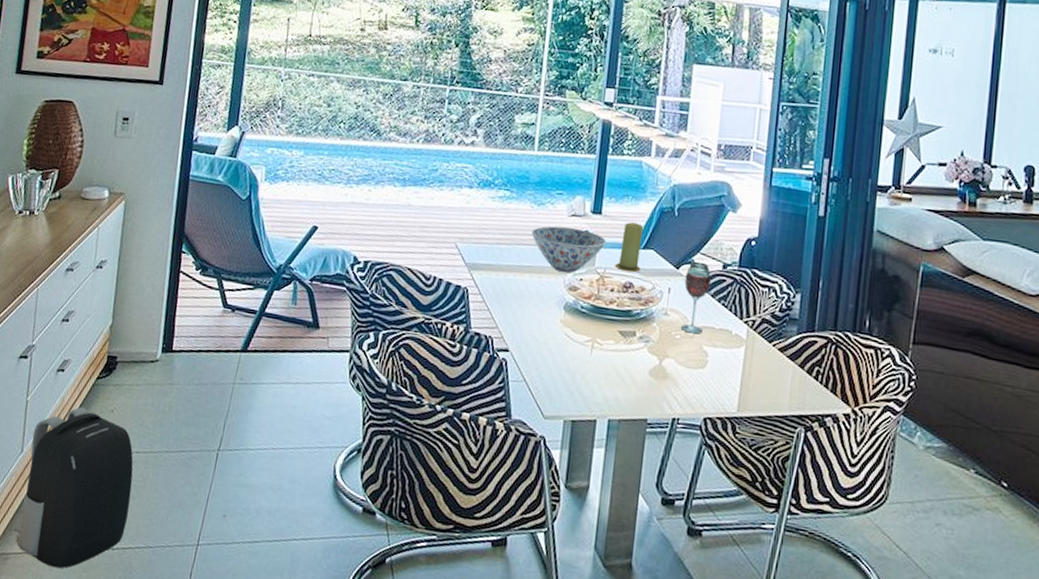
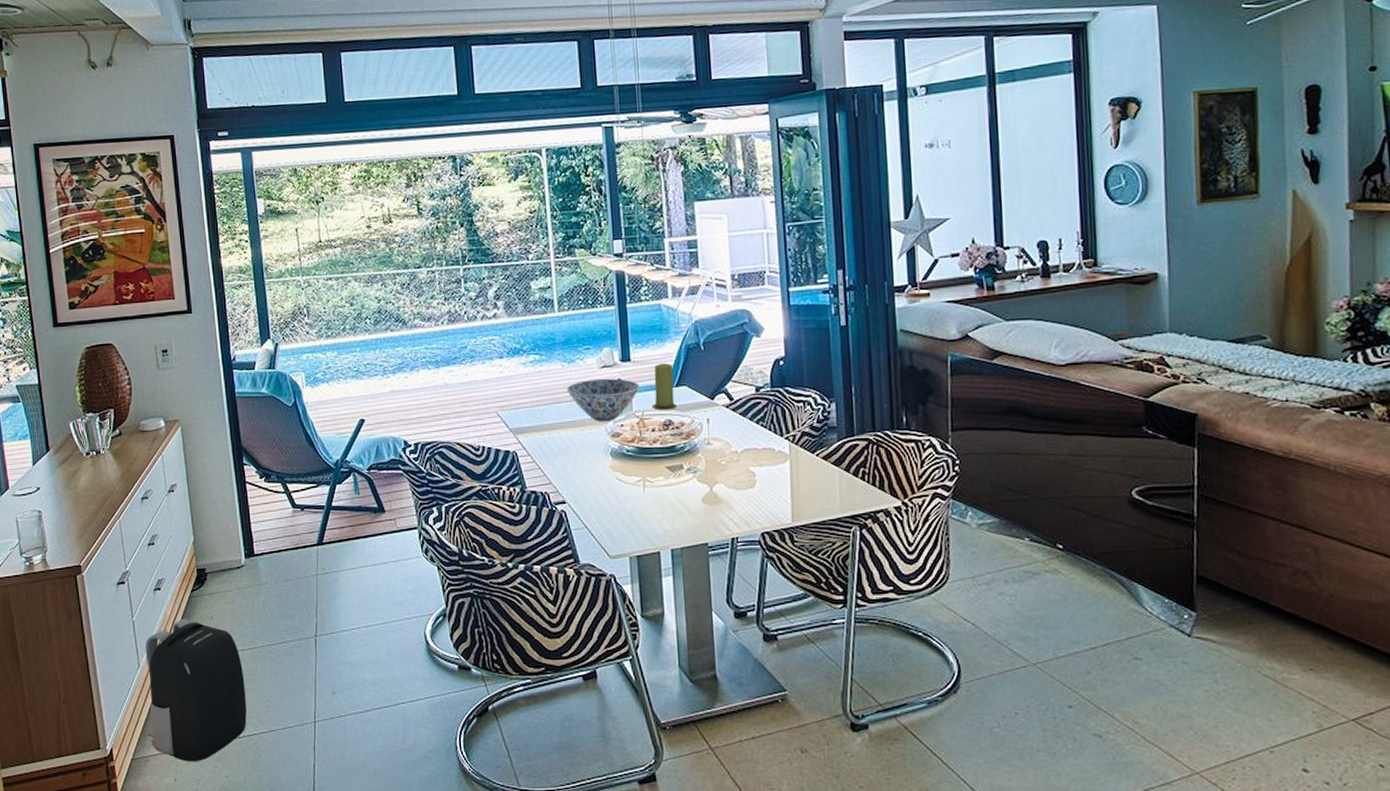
wineglass: present [681,261,711,334] -> none [721,389,747,457]

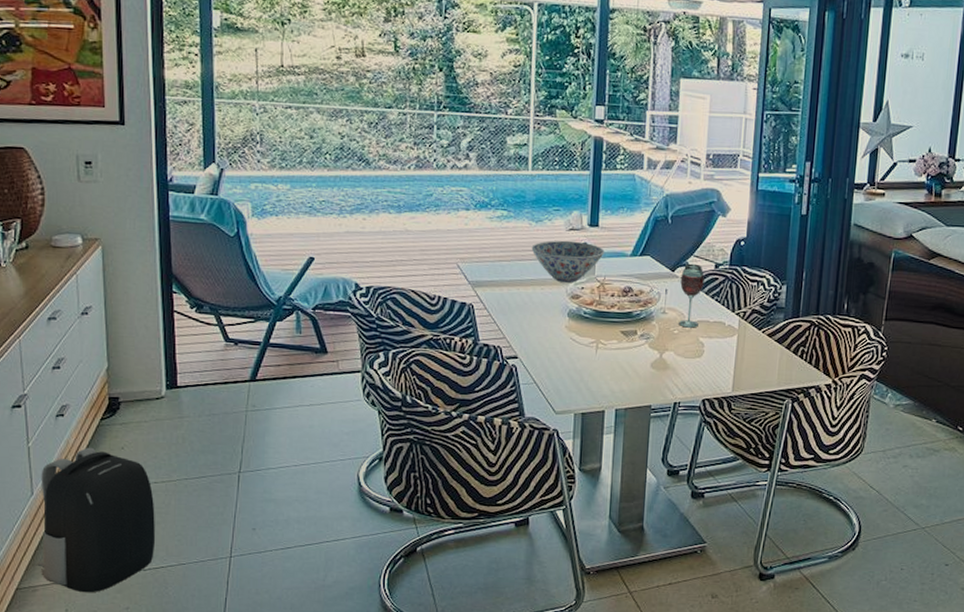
candle: present [652,363,677,410] -> none [614,232,640,277]
wineglass: none [721,389,747,457] -> present [679,263,704,328]

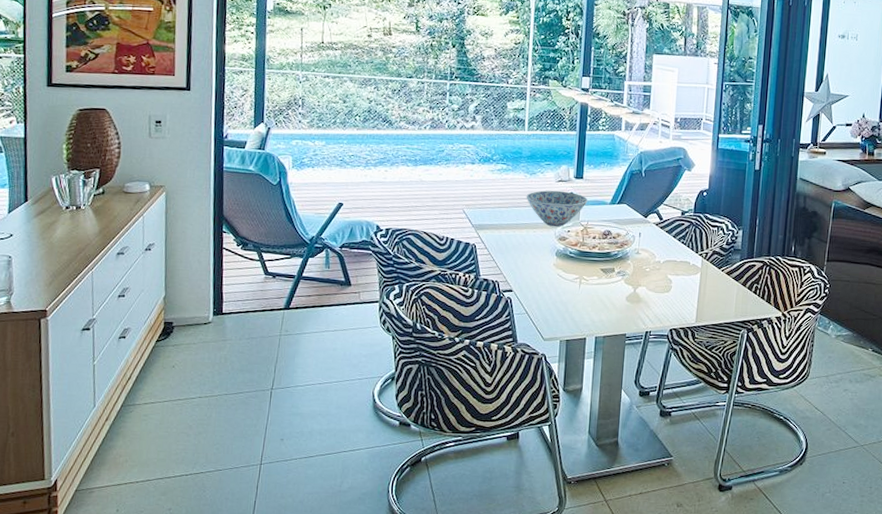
backpack: present [36,447,155,593] -> none [93,365,198,495]
wineglass: present [679,263,704,328] -> none [650,211,672,267]

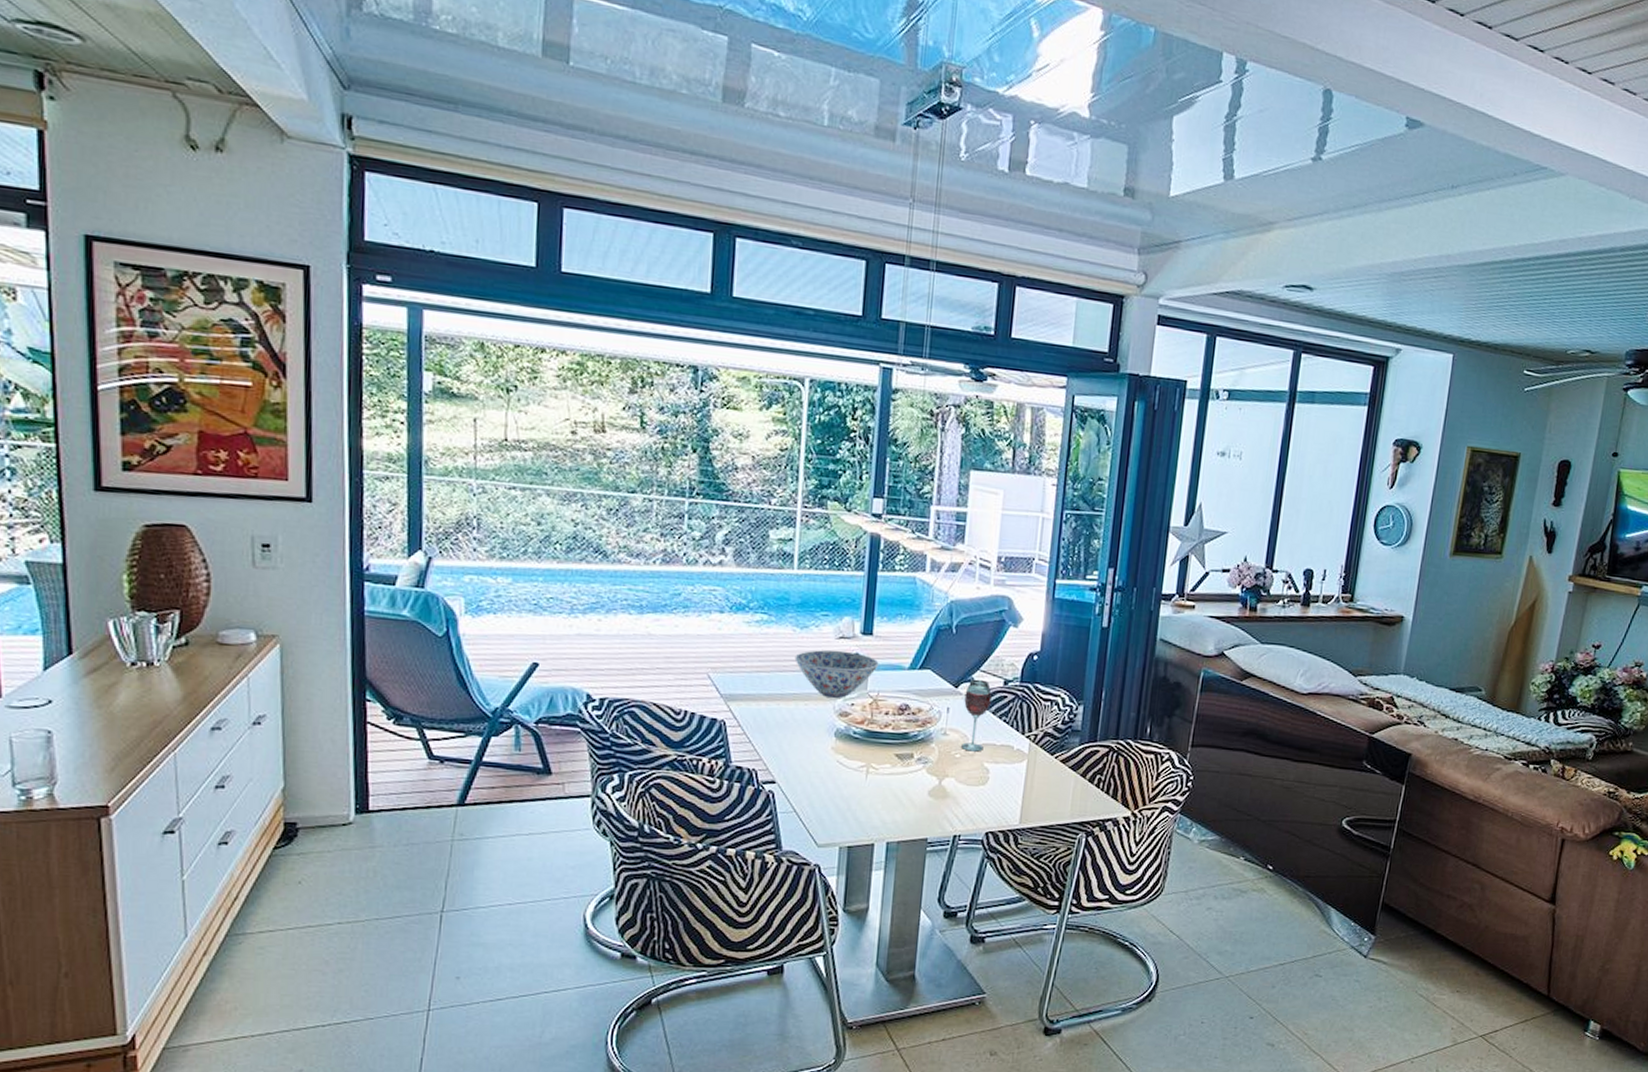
wineglass: none [650,211,672,267] -> present [961,679,992,752]

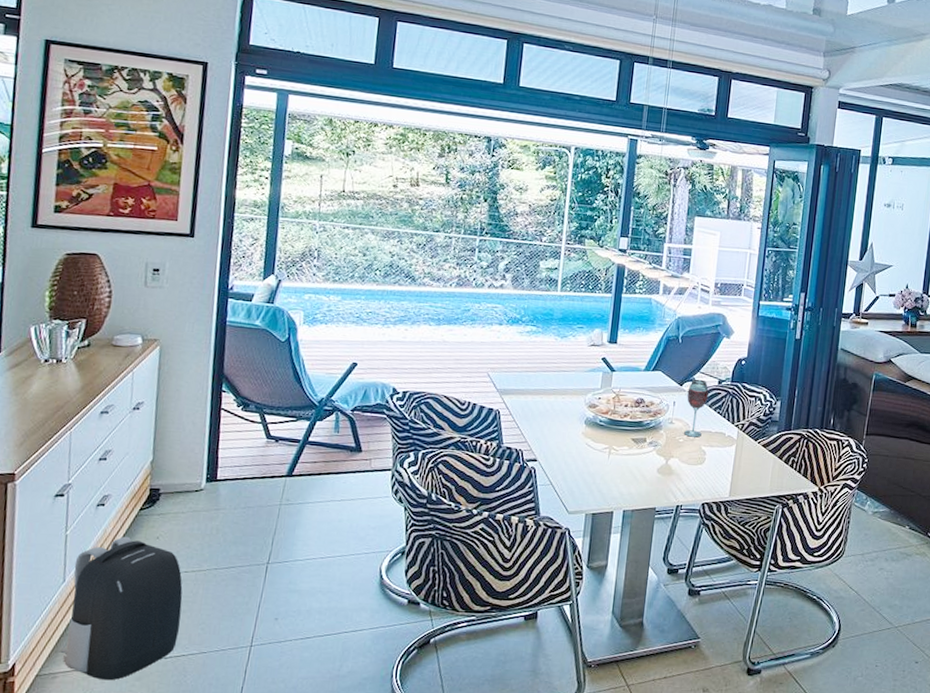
backpack: none [188,881,338,1053] -> present [59,536,183,681]
bowl: present [794,650,879,699] -> none [555,355,621,394]

